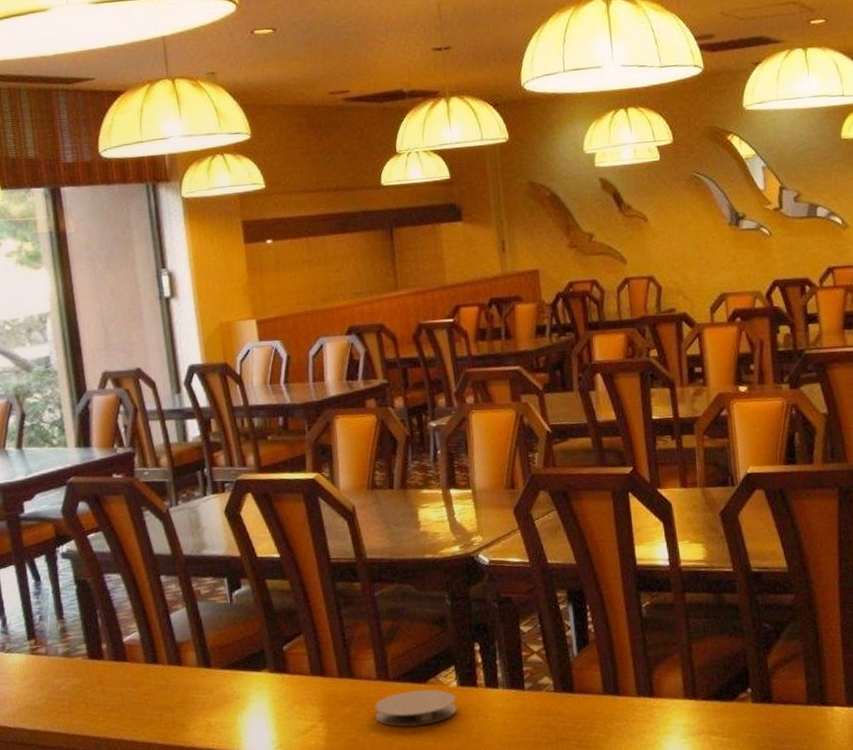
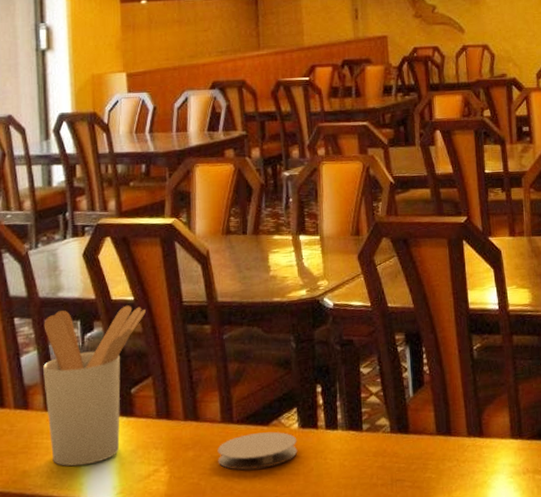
utensil holder: none [190,562,293,721] -> present [43,305,146,467]

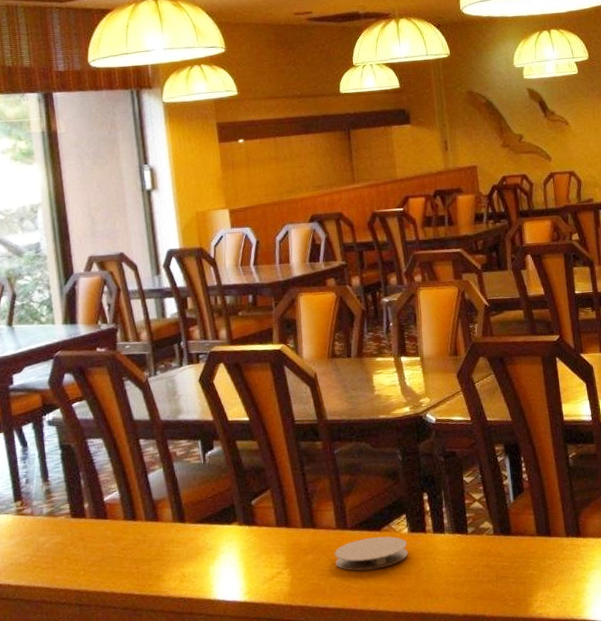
utensil holder: present [43,305,146,467] -> none [167,425,261,571]

